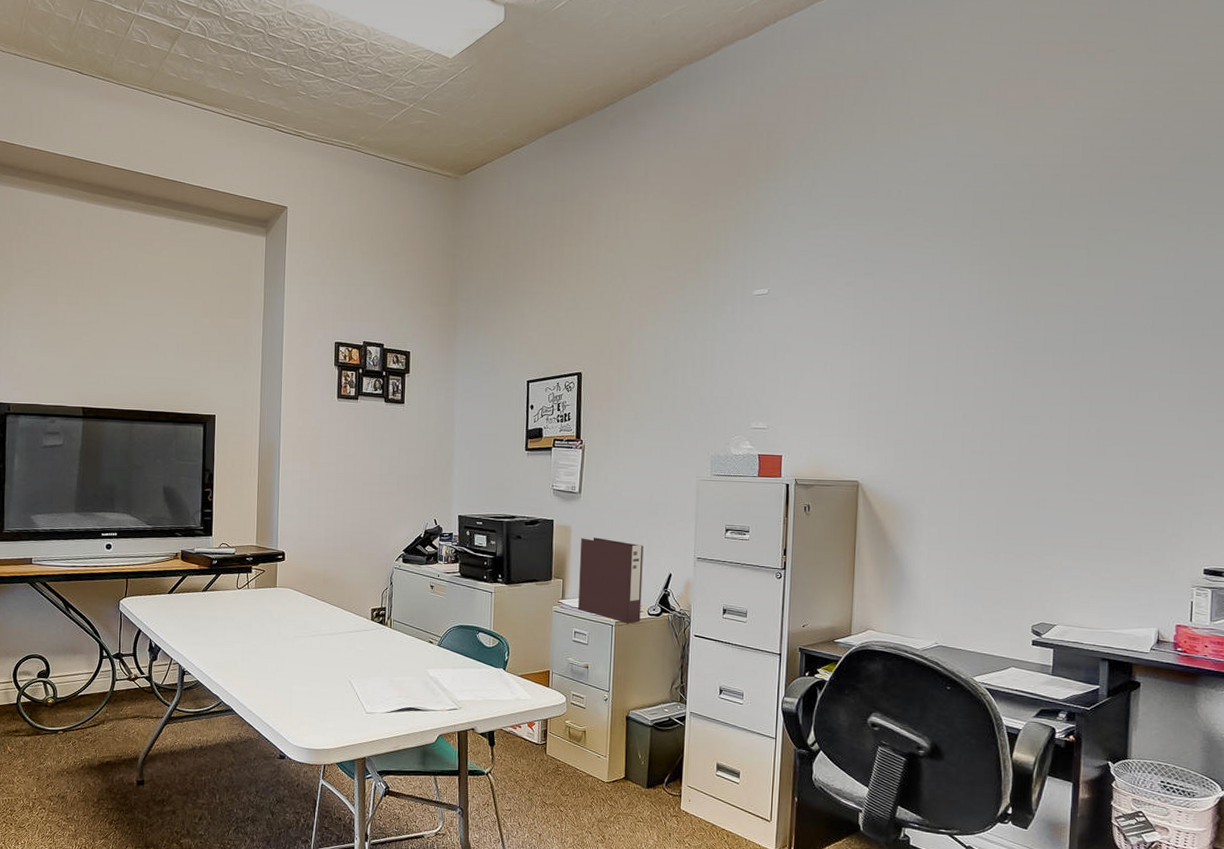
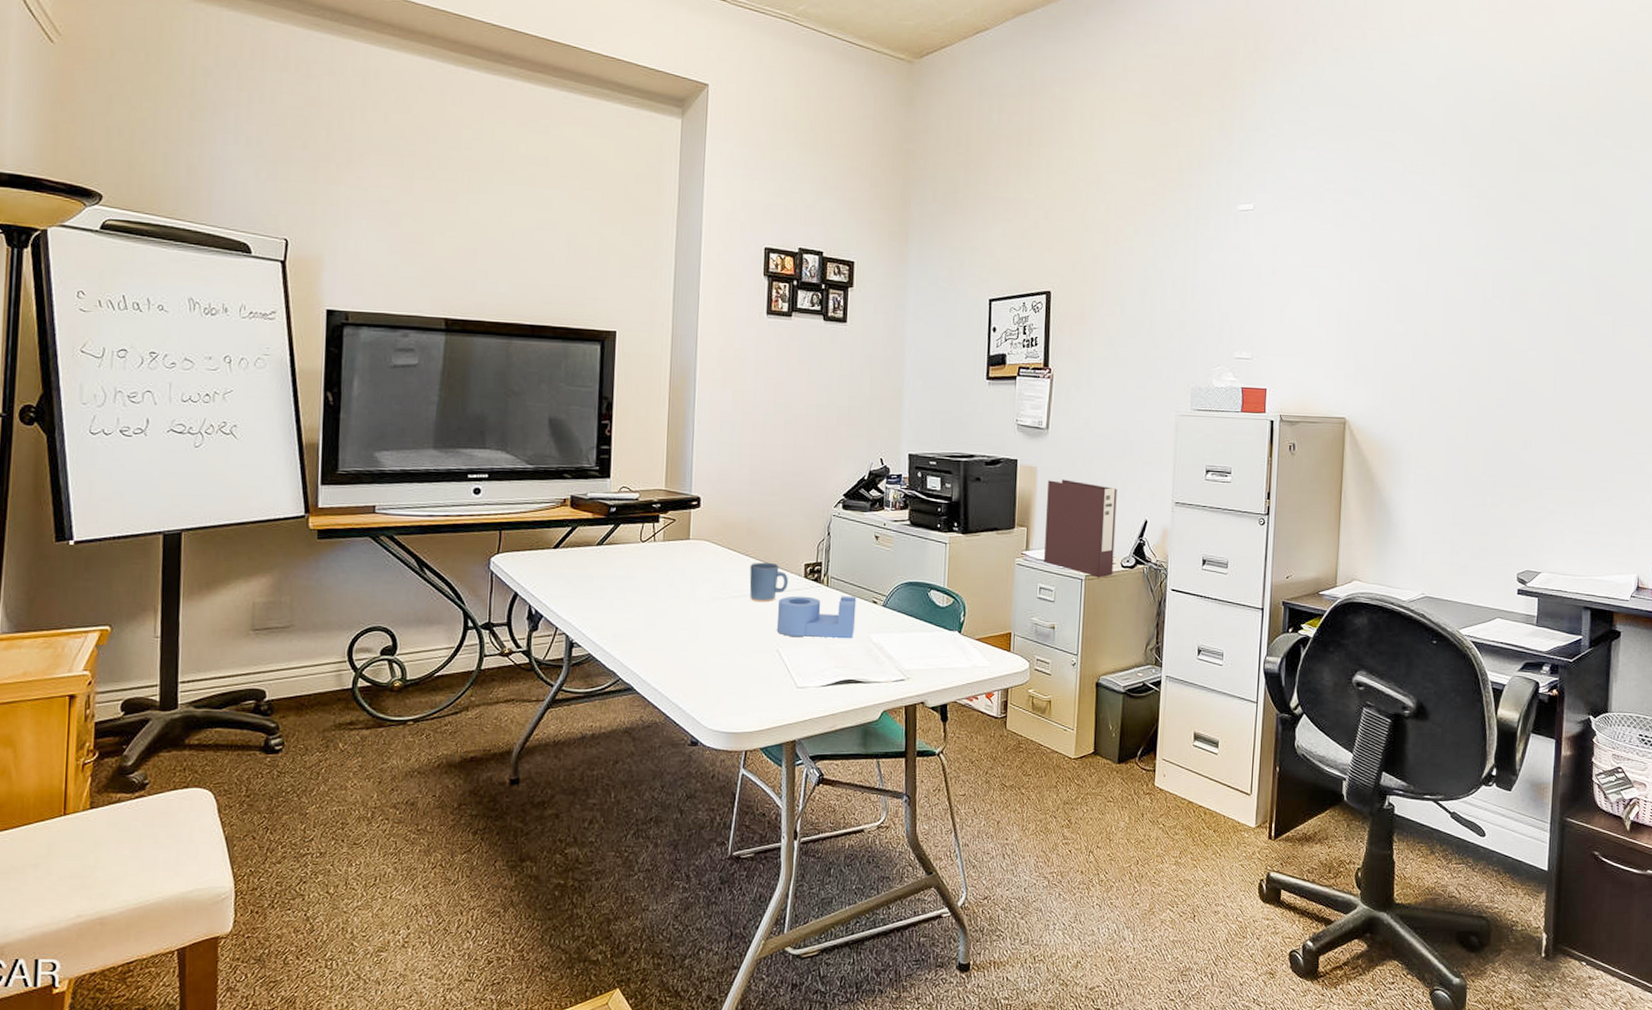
mug: none [326,606,359,641] -> present [749,562,789,603]
tape dispenser: none [348,635,416,672] -> present [776,596,857,638]

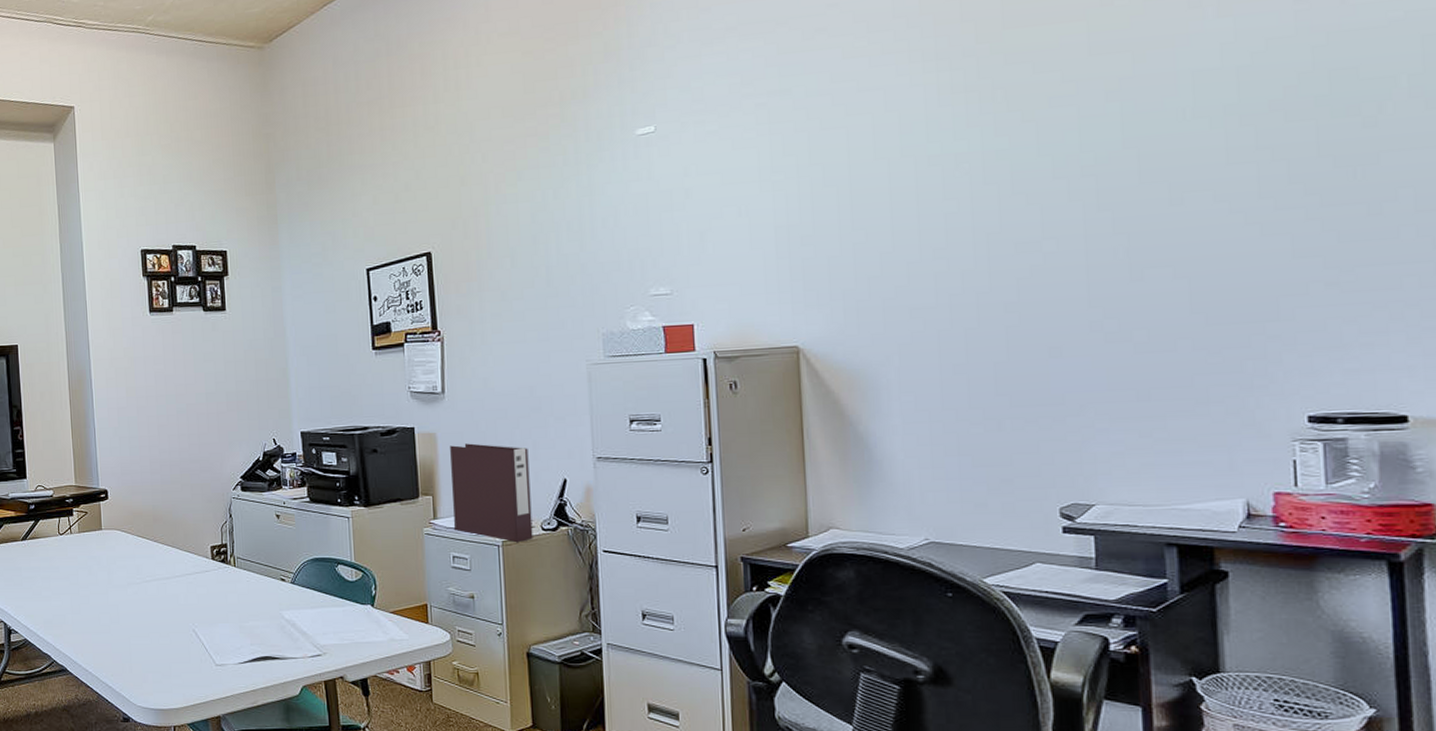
mug: present [749,562,789,603] -> none [159,546,198,585]
tape dispenser: present [776,596,857,638] -> none [189,575,266,616]

